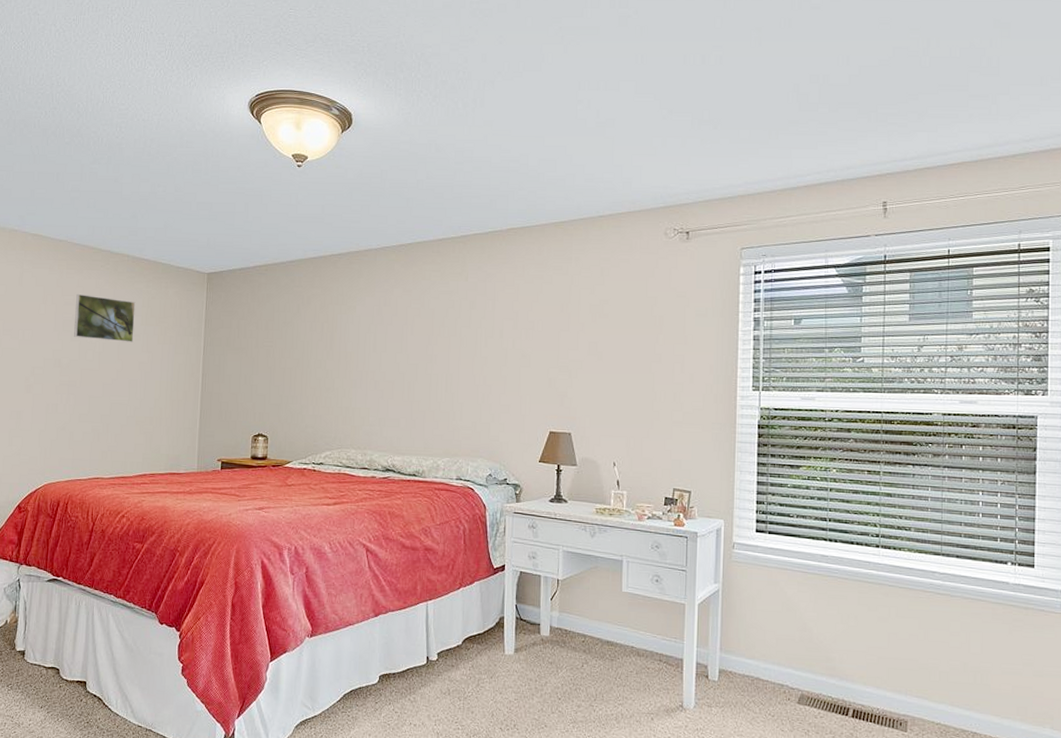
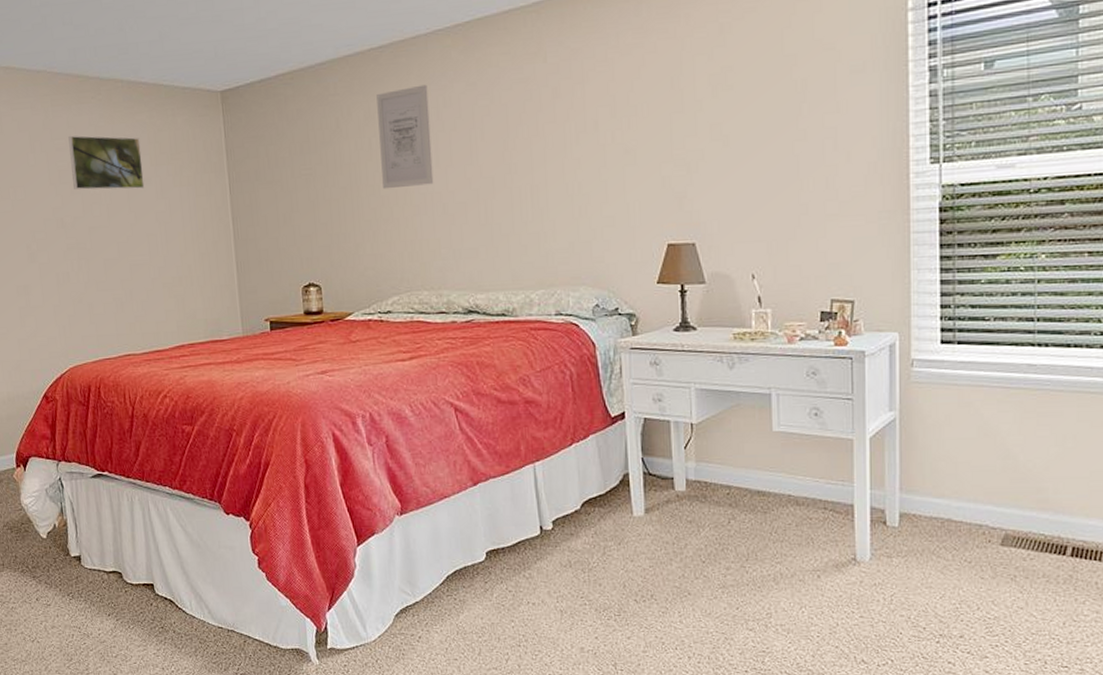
wall art: none [329,287,373,365] -> present [376,84,434,190]

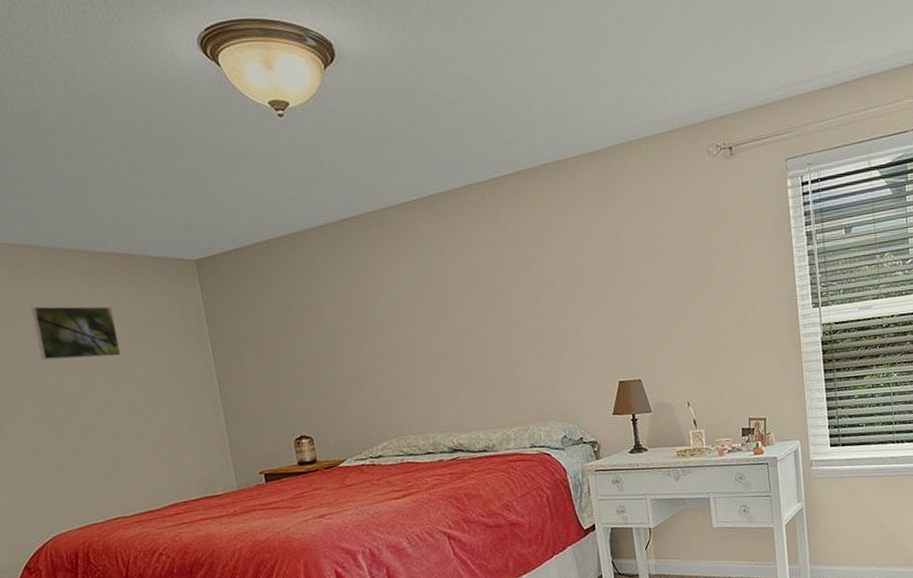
wall art: present [376,84,434,190] -> none [352,251,413,347]

